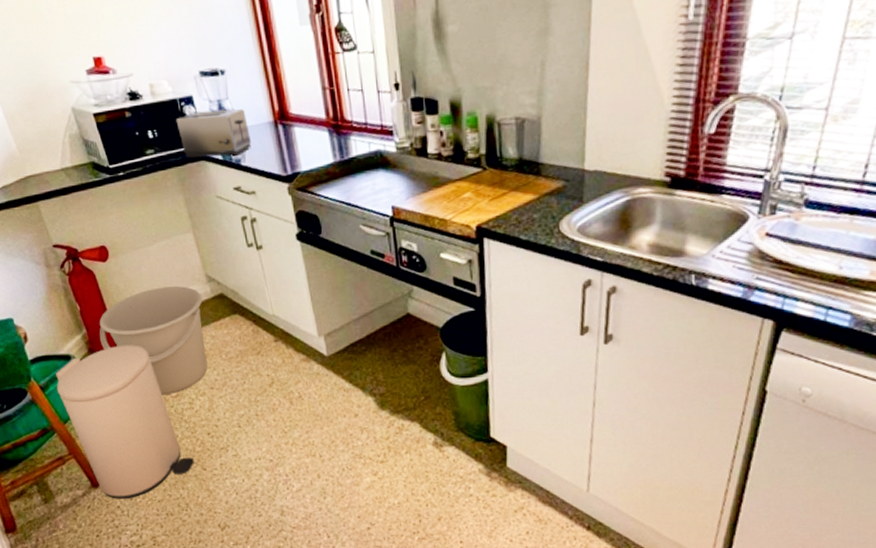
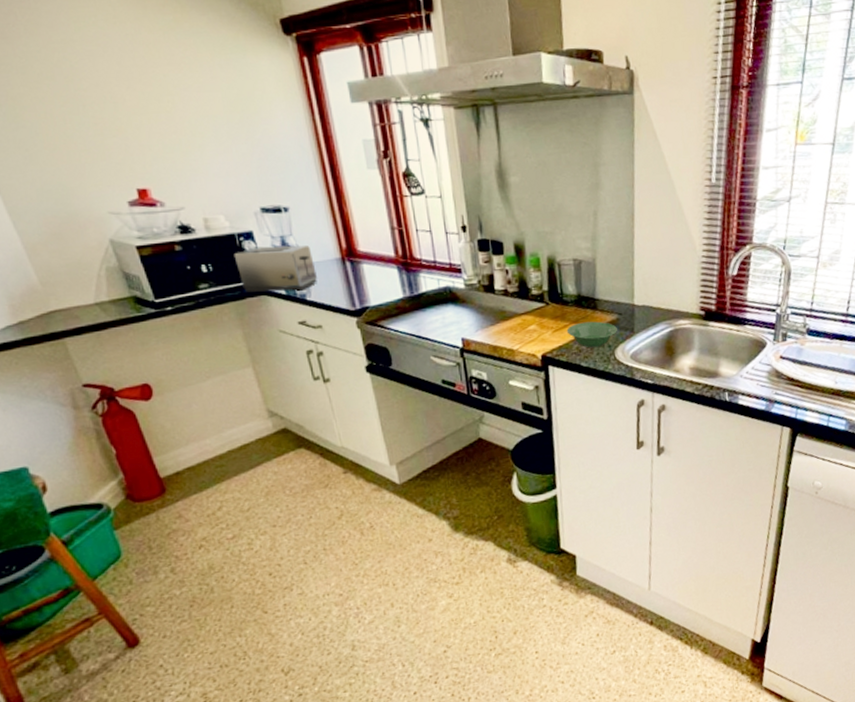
pedal bin: present [56,344,194,499] -> none [83,487,253,658]
bucket: present [99,286,207,395] -> none [139,422,269,538]
bowl: none [505,188,563,218] -> present [566,321,617,347]

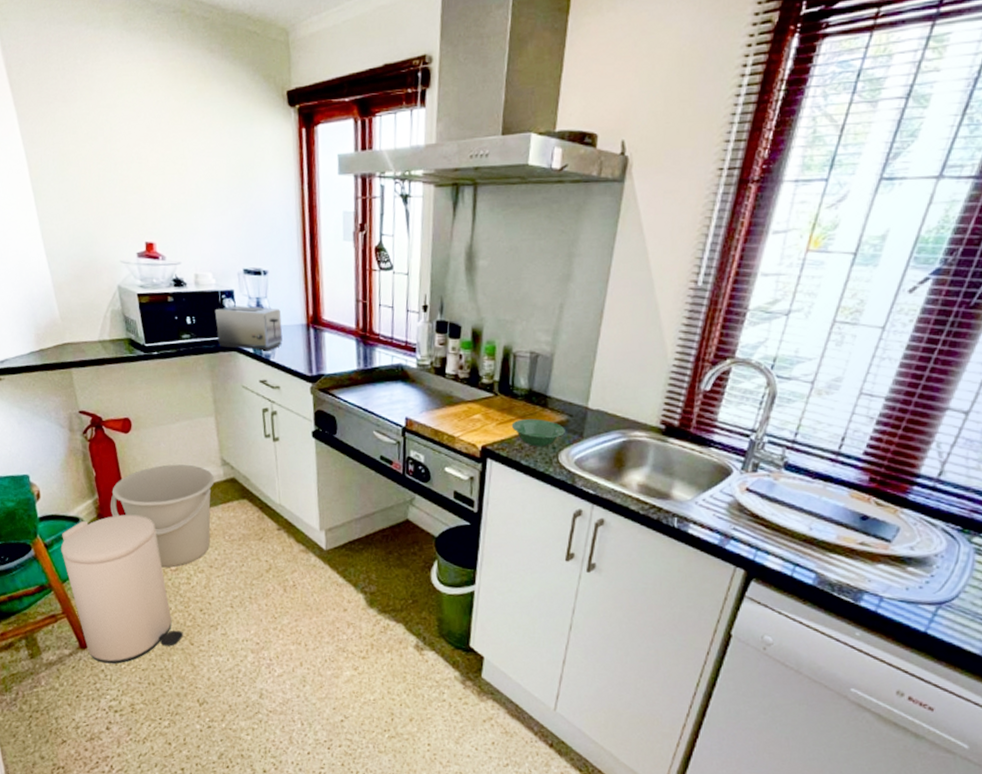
pedal bin: none [83,487,253,658] -> present [60,514,183,664]
bucket: none [139,422,269,538] -> present [110,464,215,568]

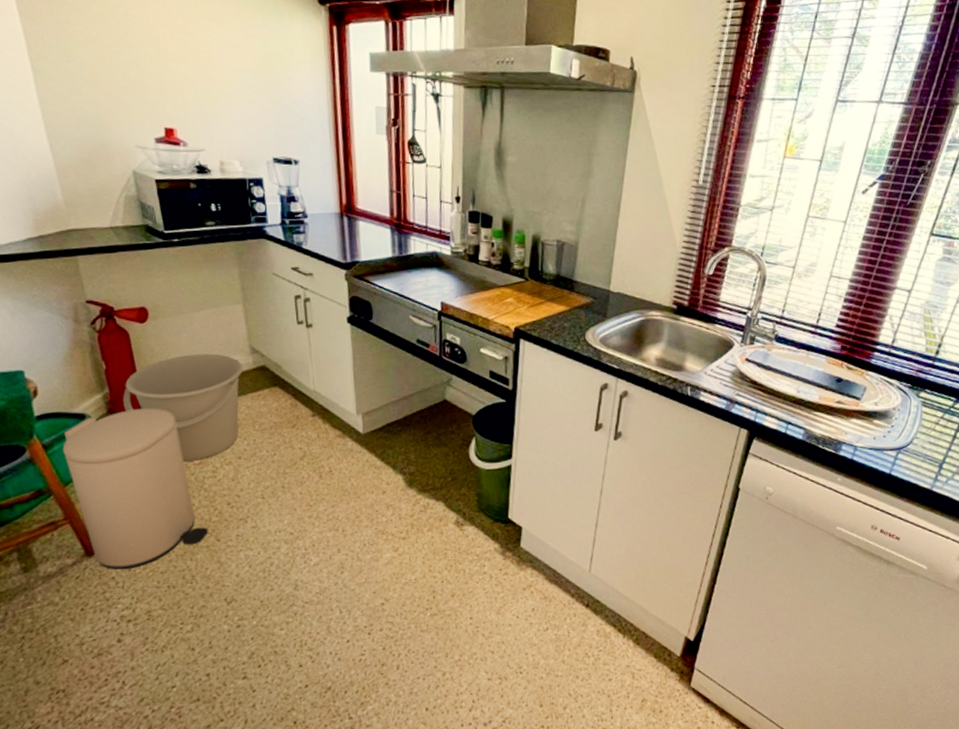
toaster: present [214,305,283,351] -> none [242,193,315,239]
bowl: present [511,418,565,447] -> none [541,301,590,327]

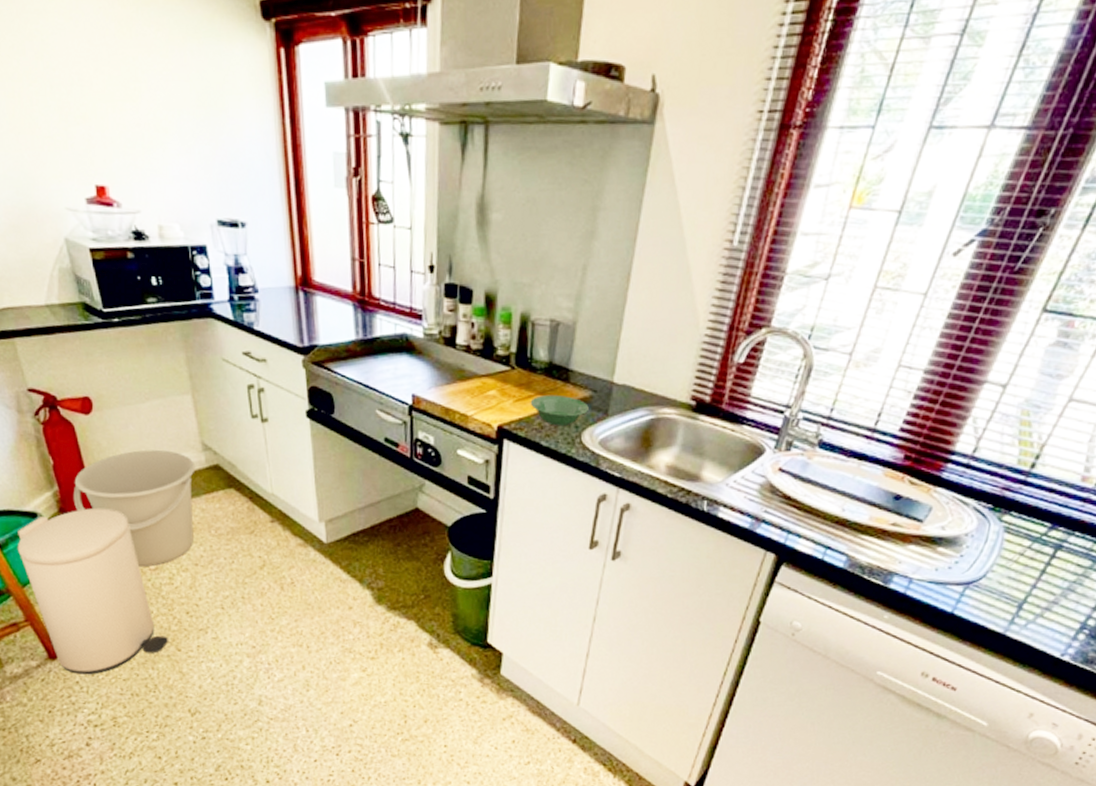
bowl: none [541,301,590,327] -> present [530,394,589,426]

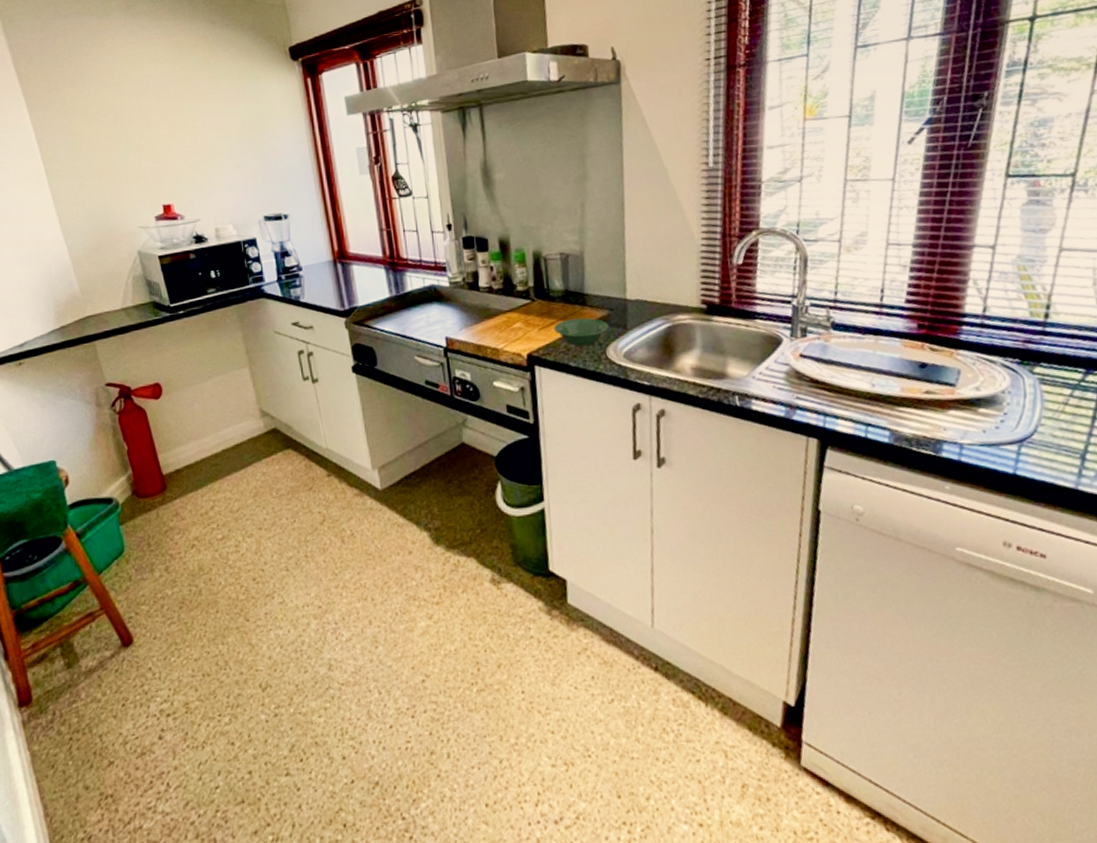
pedal bin: present [17,507,168,675] -> none [94,484,237,660]
bucket: present [74,449,196,567] -> none [146,422,256,539]

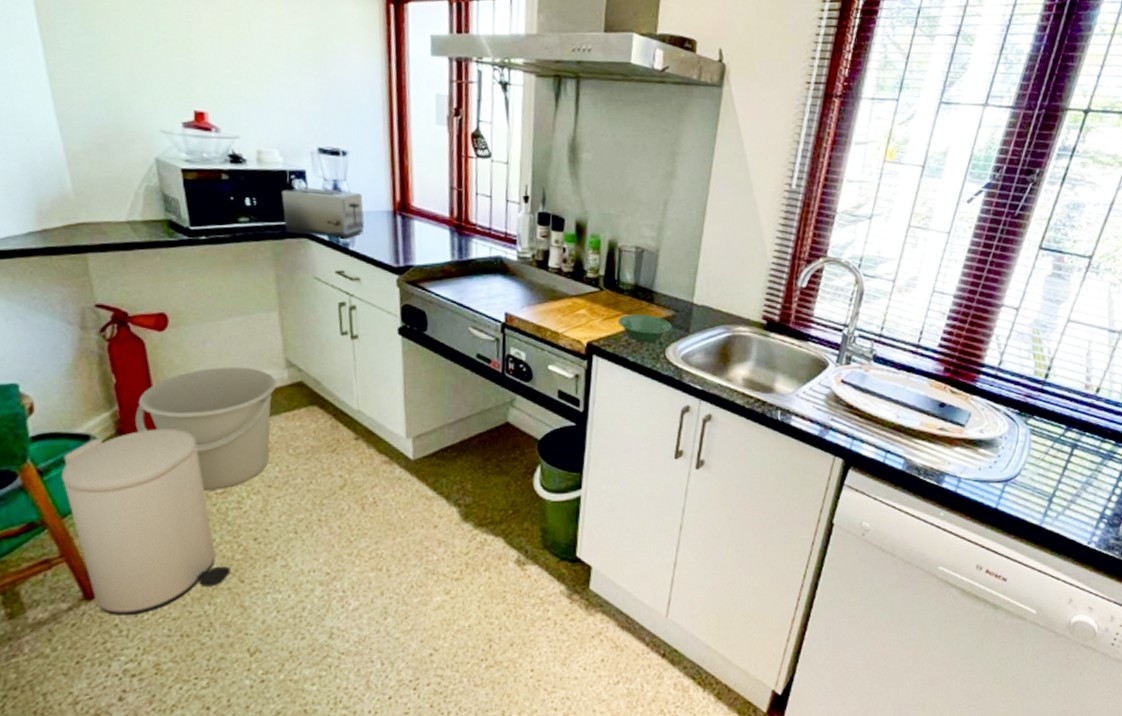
pedal bin: none [94,484,237,660] -> present [60,428,230,616]
bucket: none [146,422,256,539] -> present [135,367,277,491]
toaster: none [239,250,310,296] -> present [281,187,364,239]

